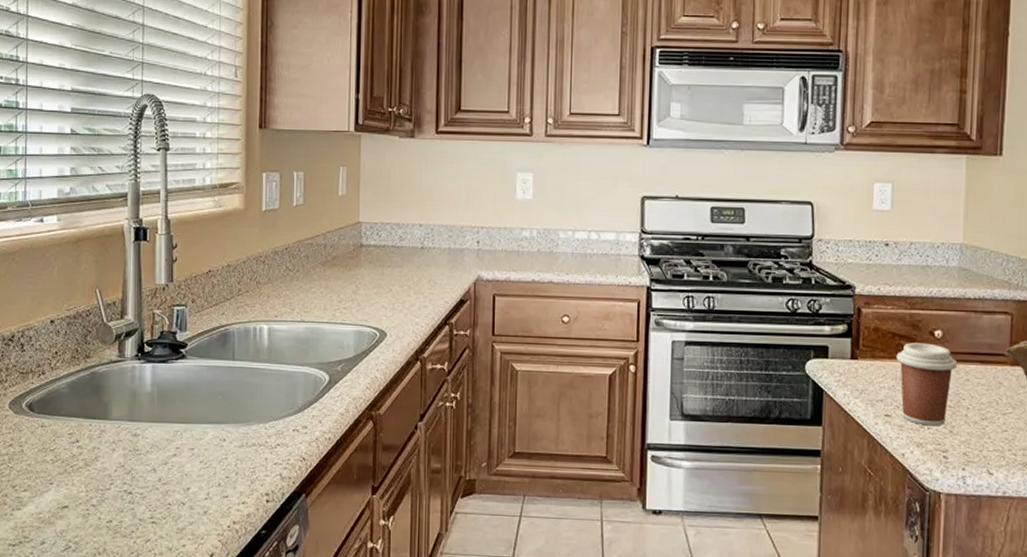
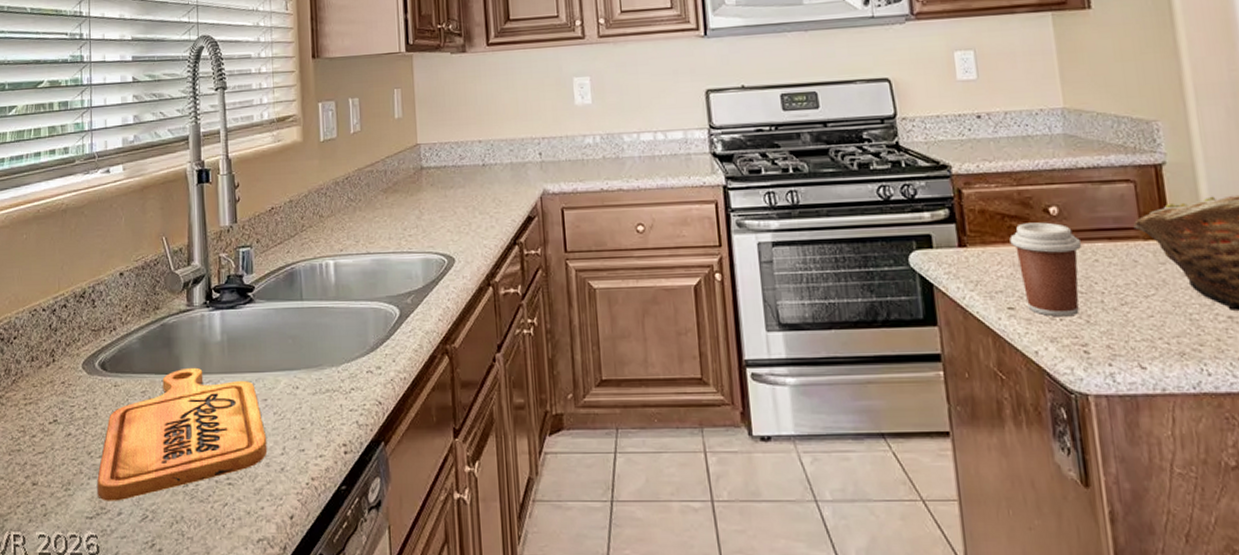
cutting board: none [21,414,192,532] -> present [97,367,268,501]

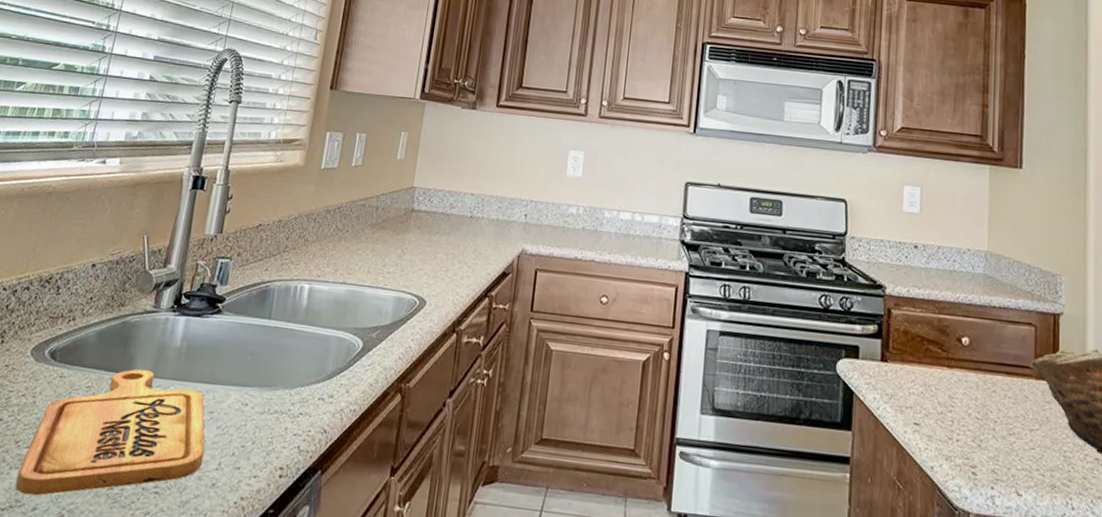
coffee cup: present [1010,222,1081,317] -> none [925,348,984,439]

